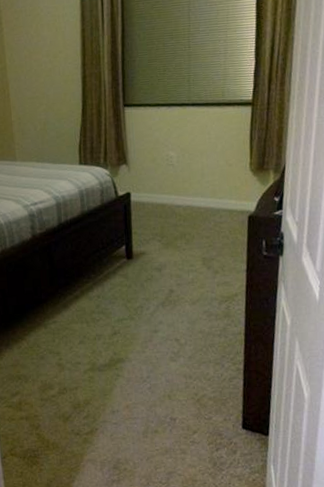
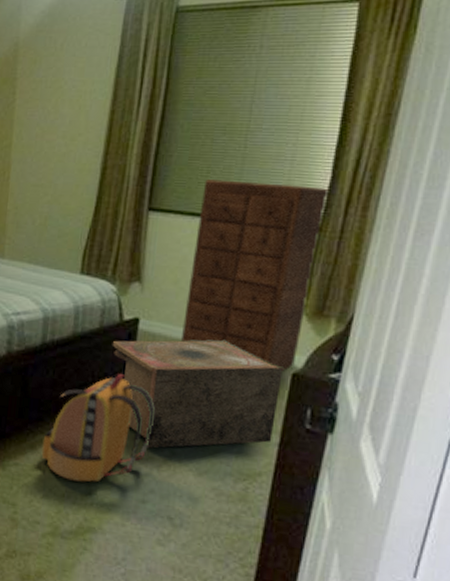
backpack: none [72,238,154,326] -> present [41,374,155,483]
nightstand: none [113,200,242,291] -> present [112,340,283,449]
dresser: none [162,72,255,217] -> present [180,179,329,373]

